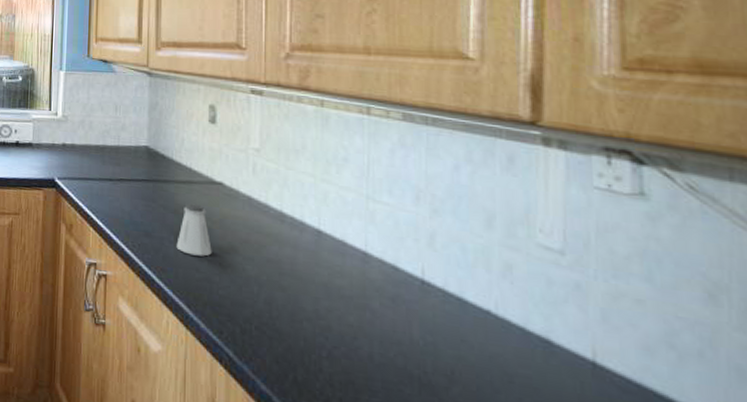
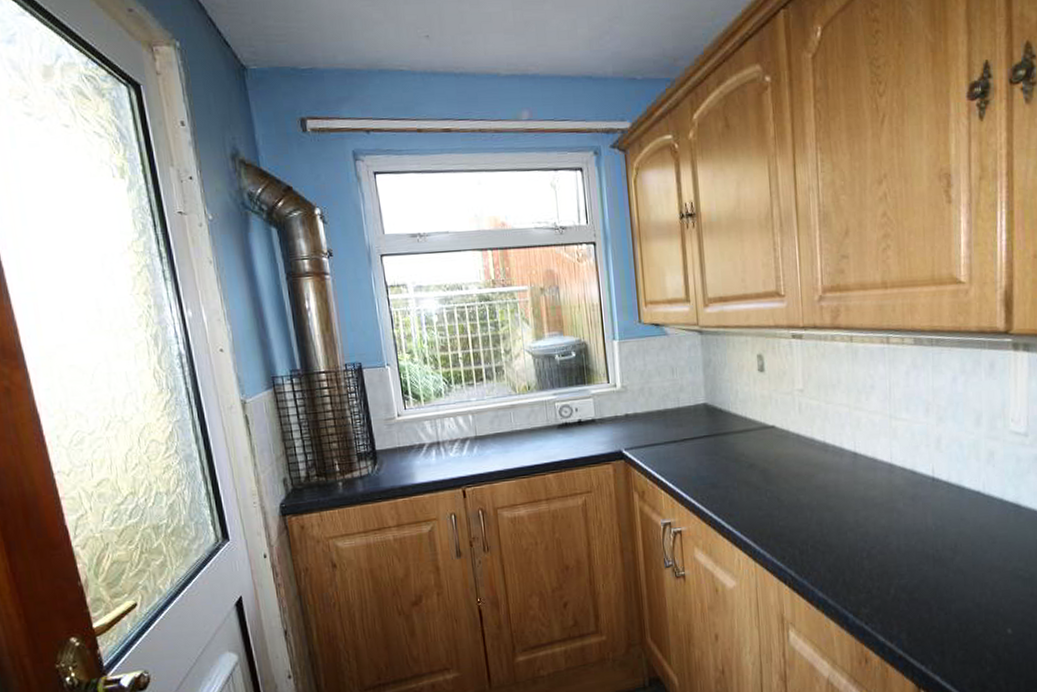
saltshaker: present [176,203,212,257] -> none [740,449,771,497]

